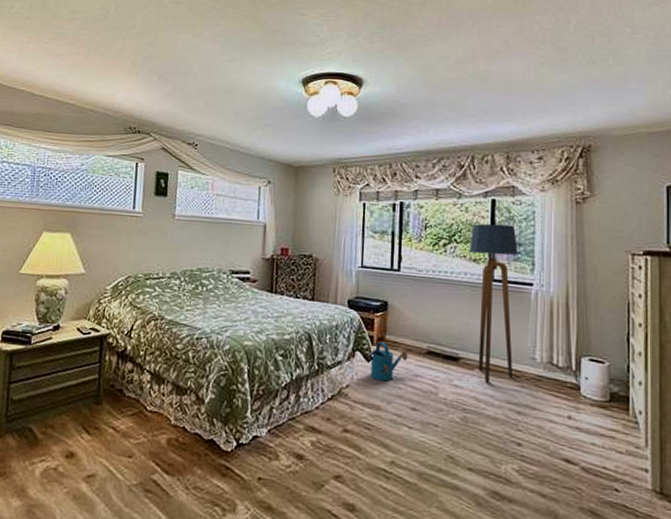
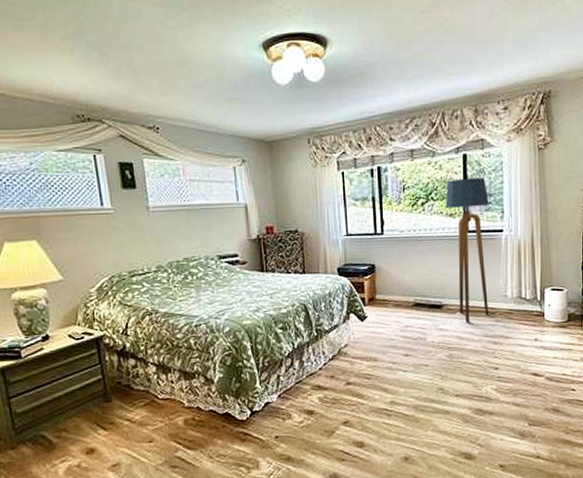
watering can: present [370,341,408,382] -> none [364,301,398,336]

